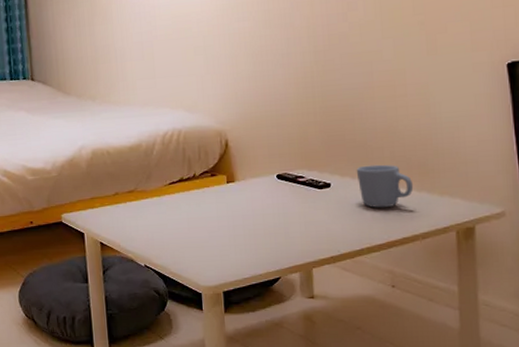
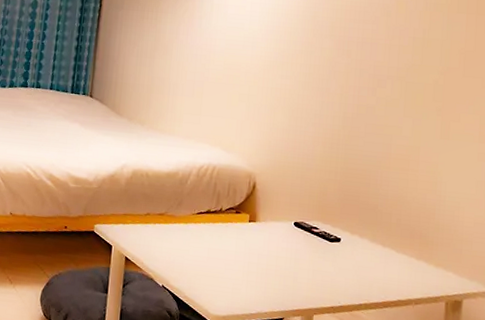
mug: present [356,164,414,208] -> none [365,227,414,270]

